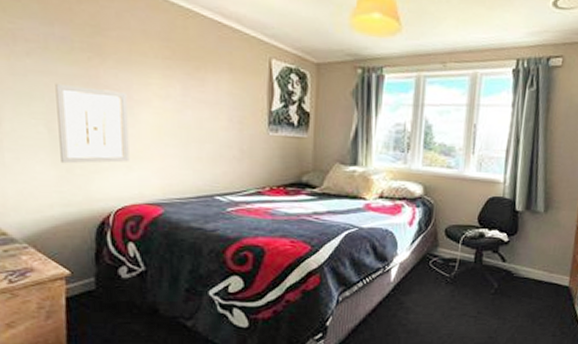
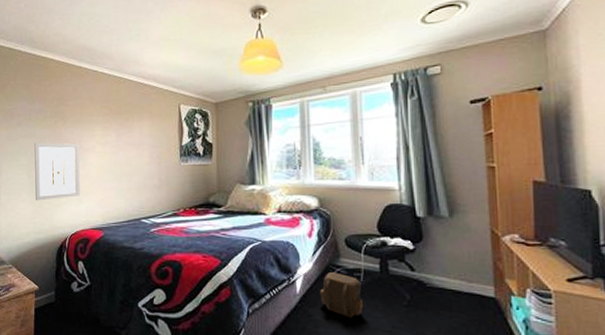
backpack: none [413,260,455,305] -> present [319,271,364,318]

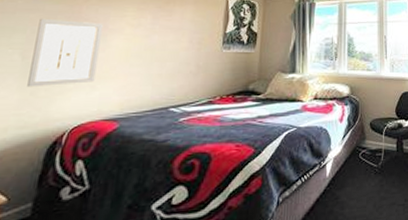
backpack: present [319,271,364,318] -> none [347,153,383,196]

